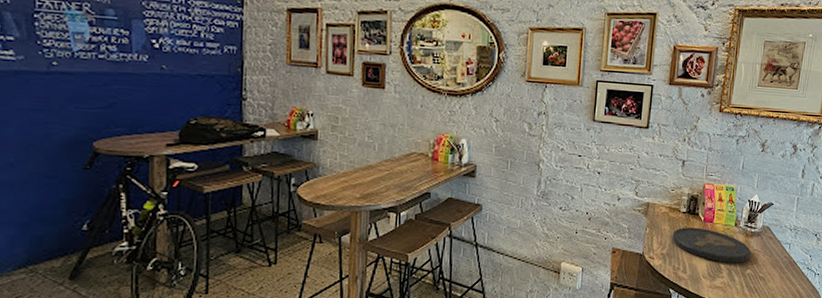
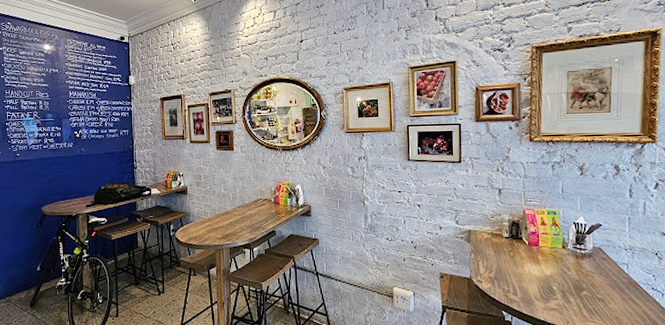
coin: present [672,227,752,263] -> none [497,251,585,285]

